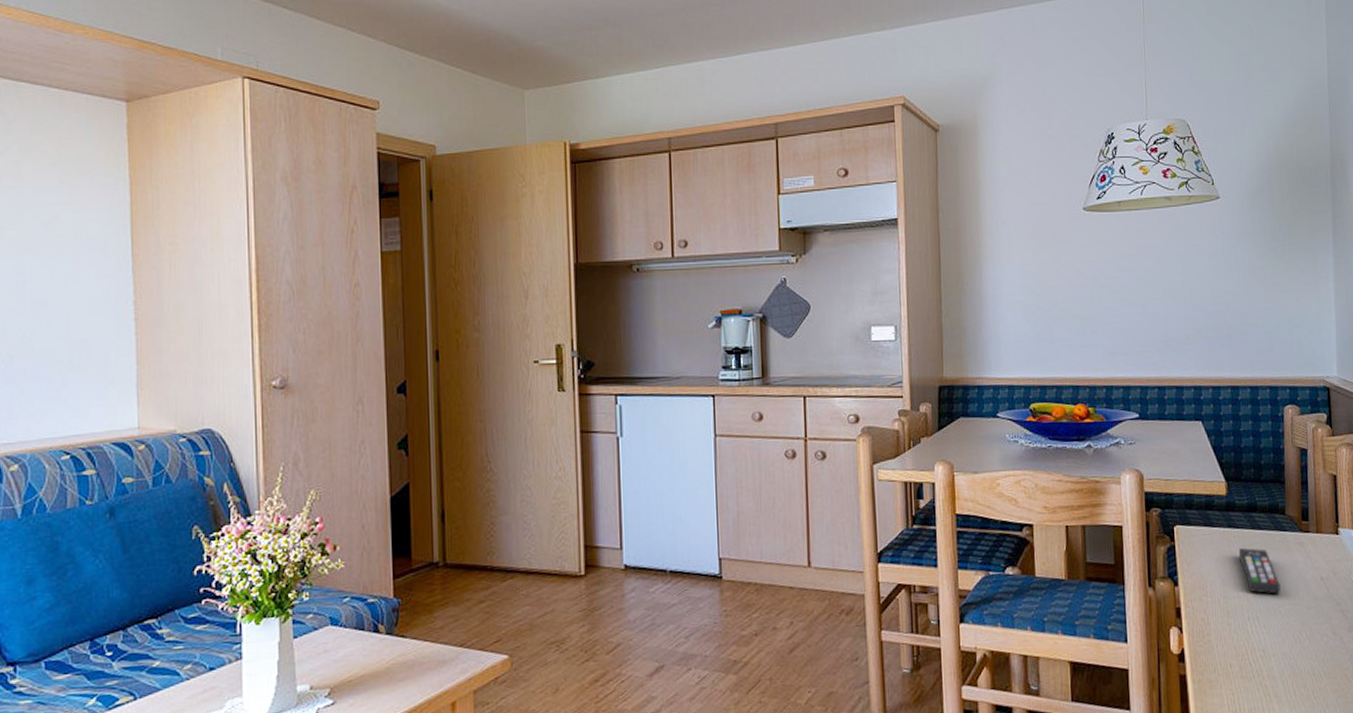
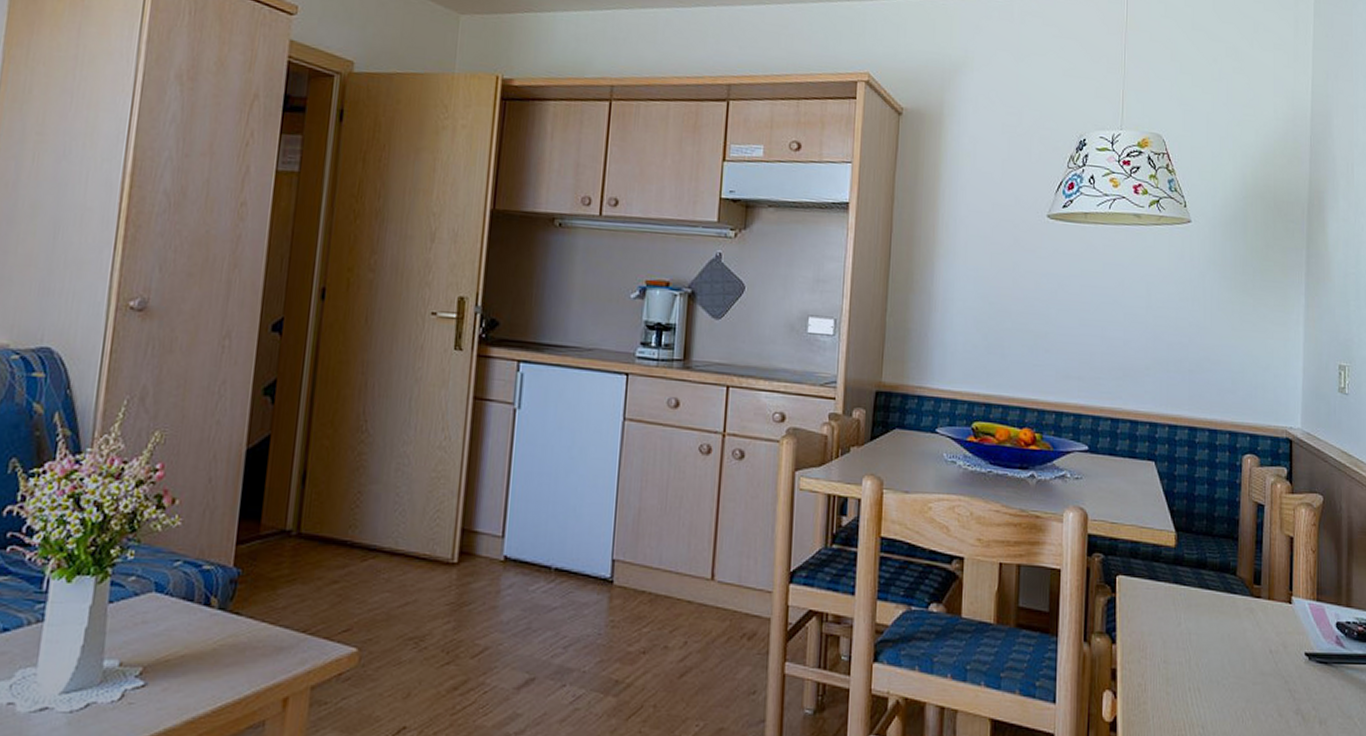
remote control: present [1238,548,1281,594] -> none [1183,608,1226,664]

